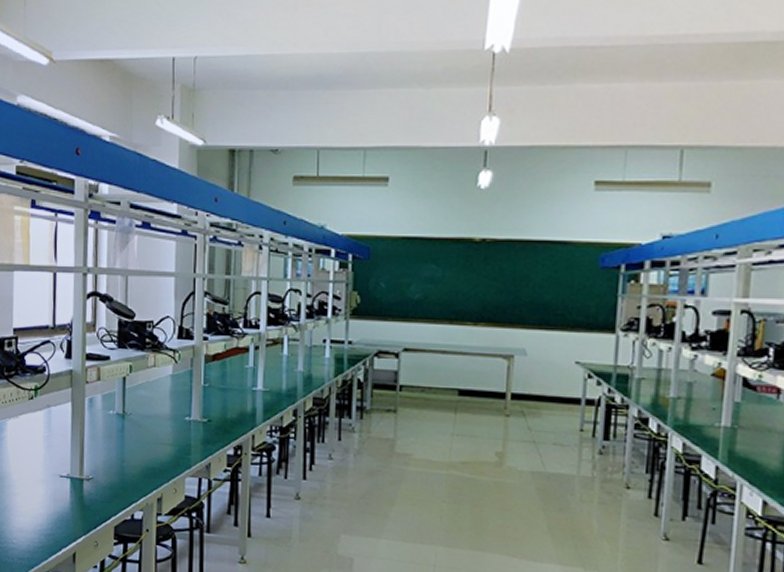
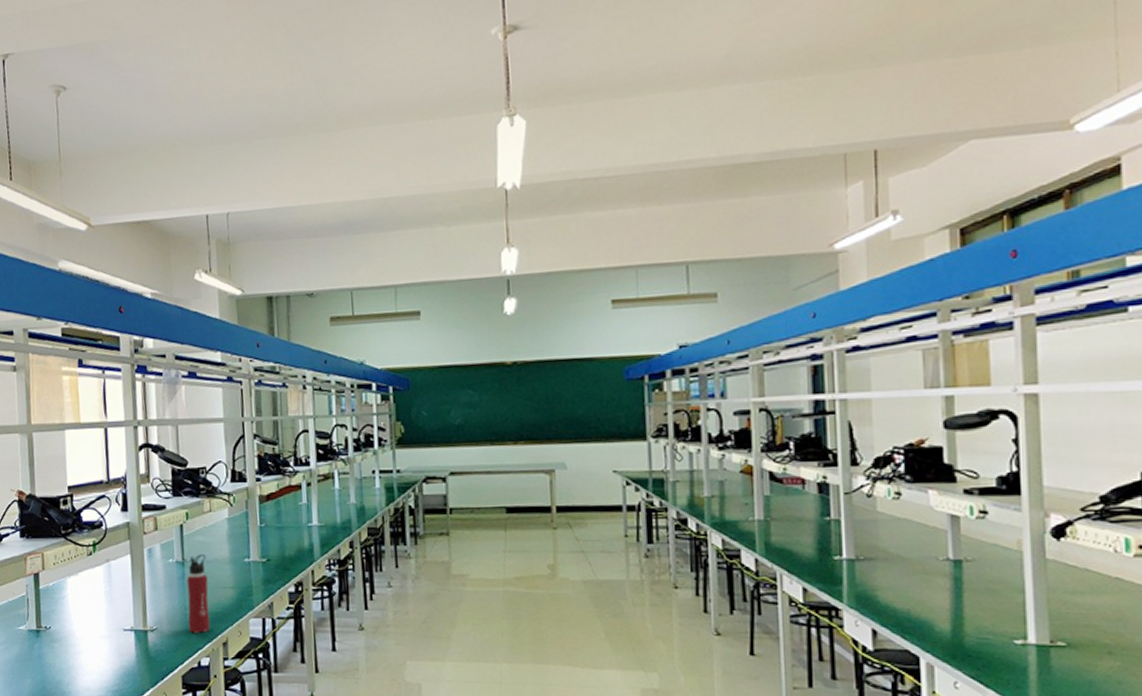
water bottle: none [124,408,147,487] -> present [186,554,211,633]

